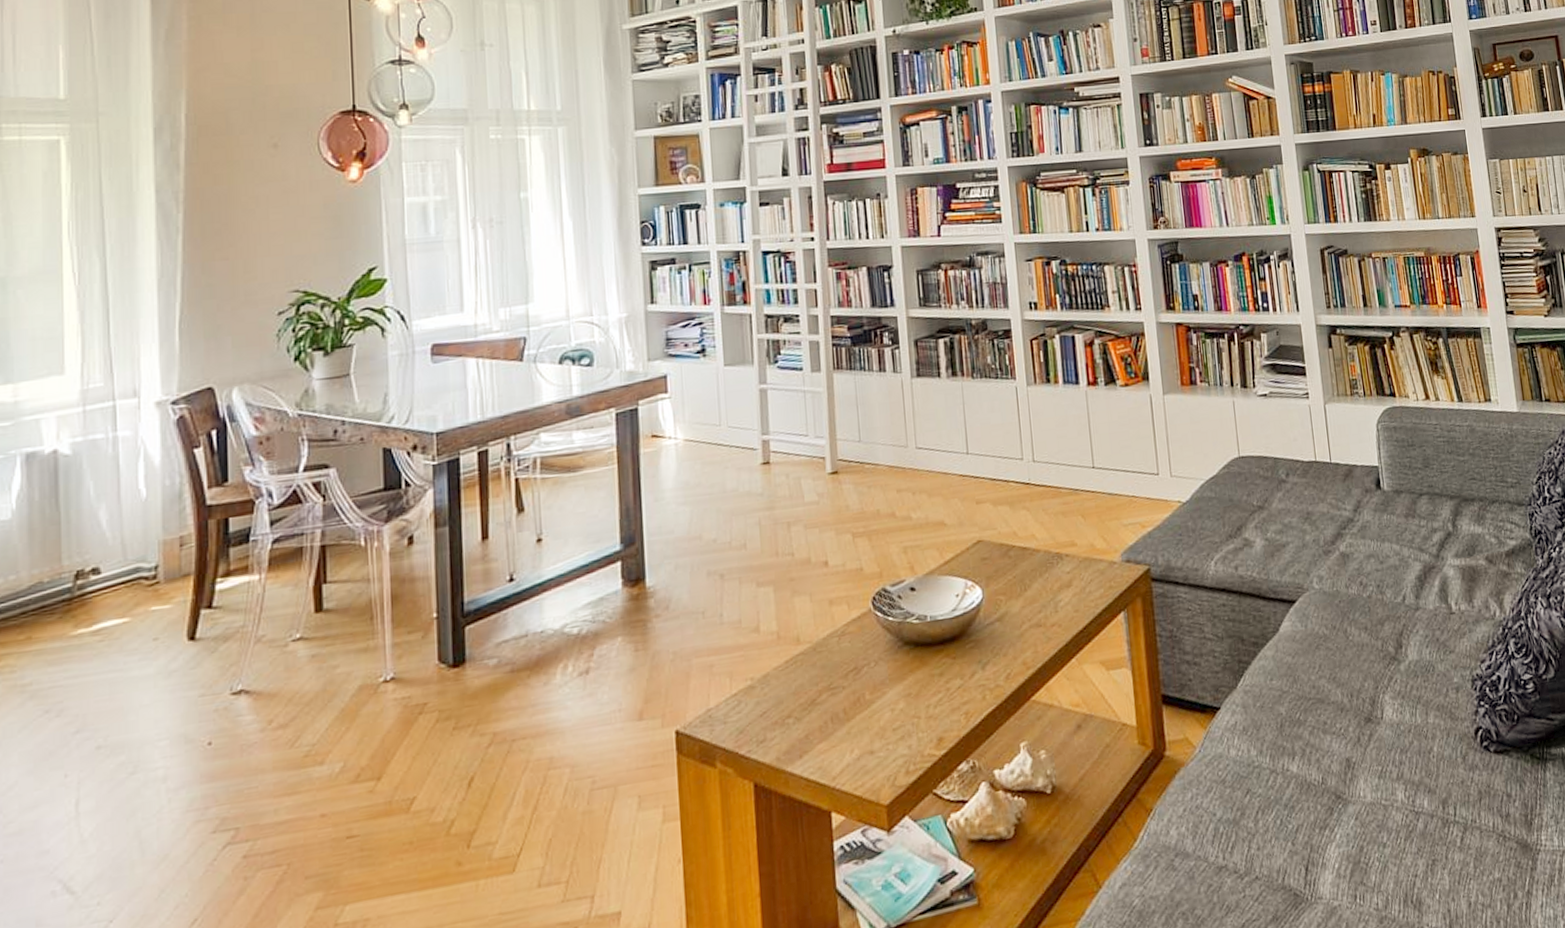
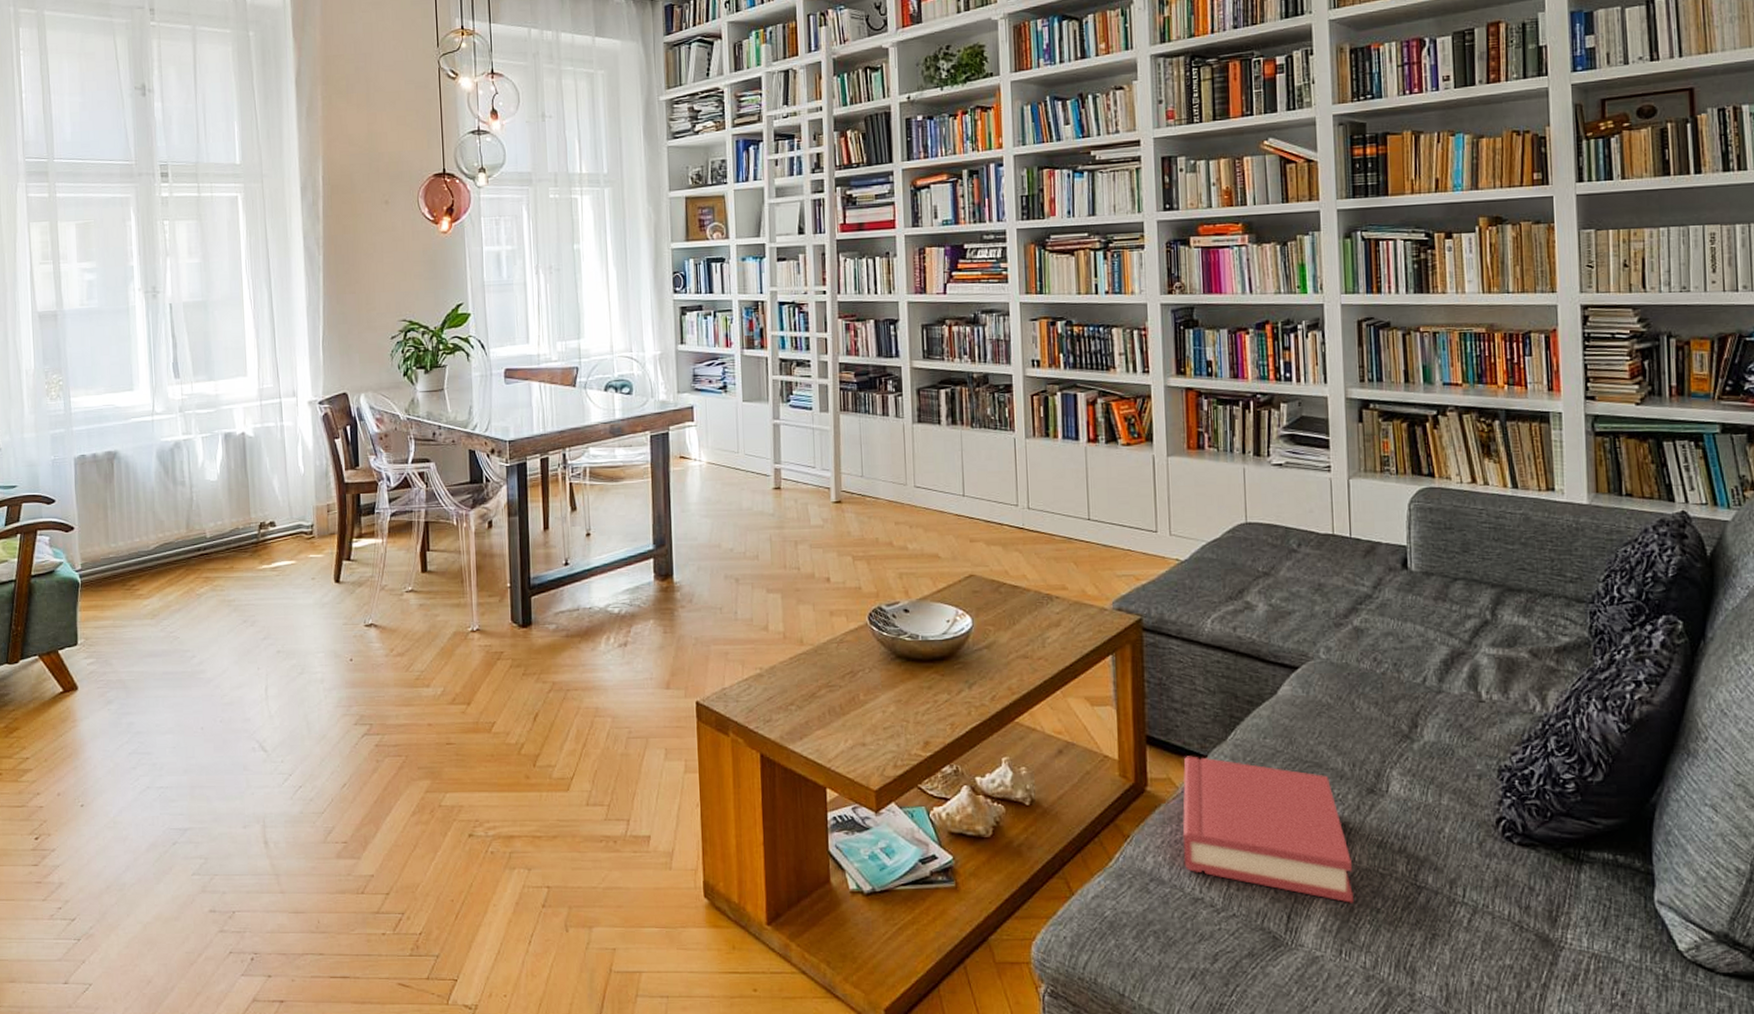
hardback book: none [1199,709,1363,843] -> present [1182,756,1353,903]

